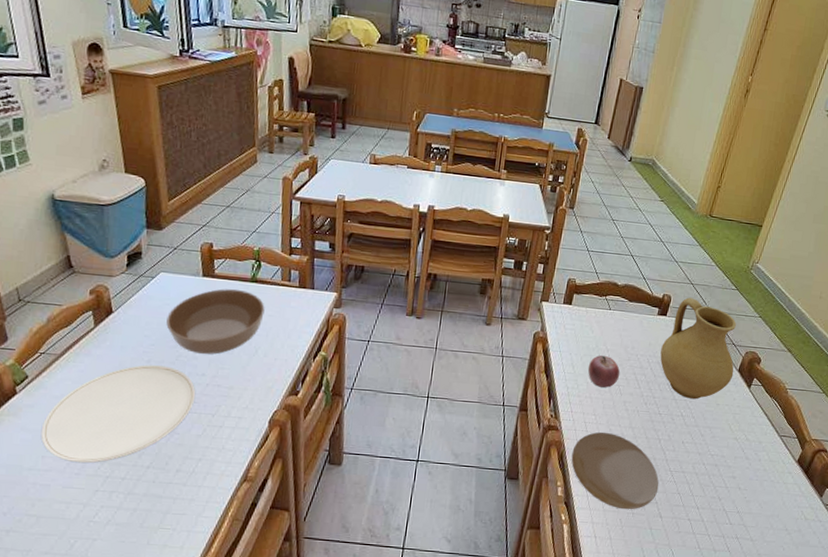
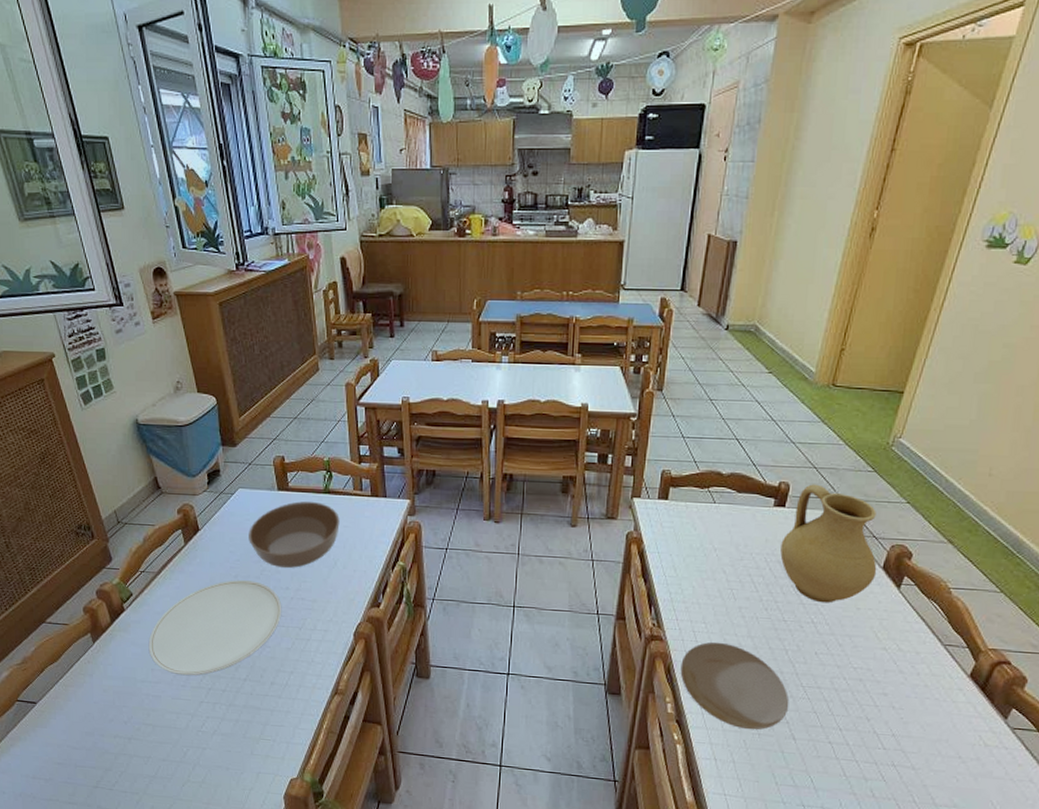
fruit: present [587,355,620,388] -> none [692,555,732,592]

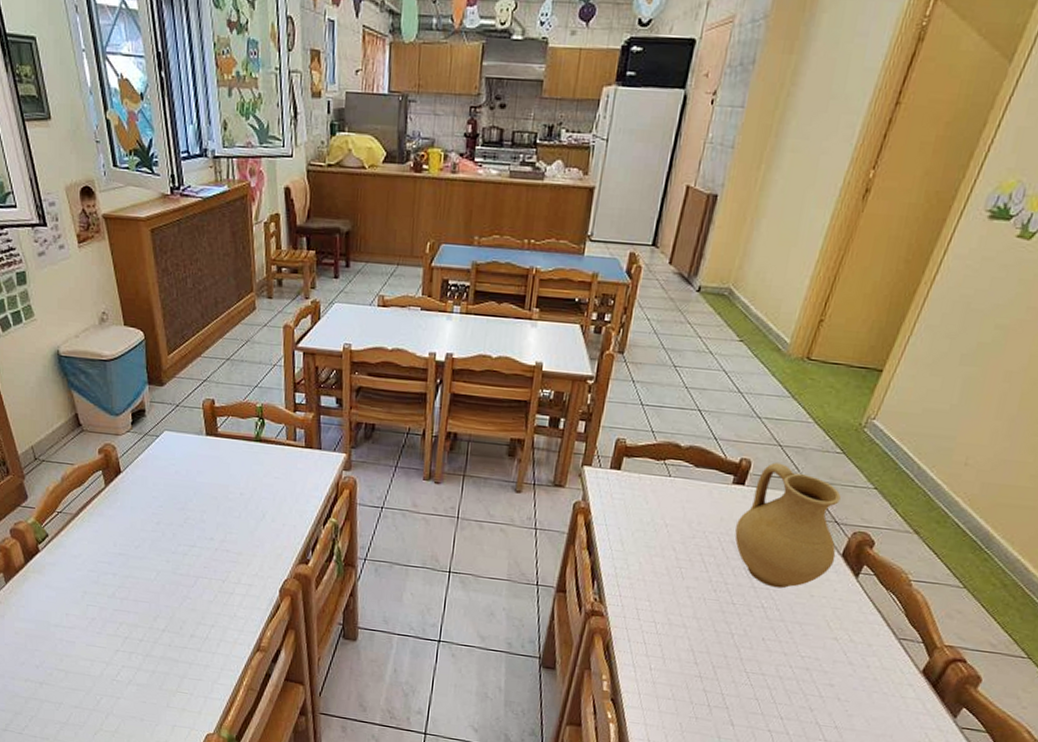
plate: present [148,580,282,676] -> none [63,526,206,624]
bowl: present [249,501,340,568] -> none [173,448,271,518]
plate: present [680,642,789,730] -> none [619,621,731,714]

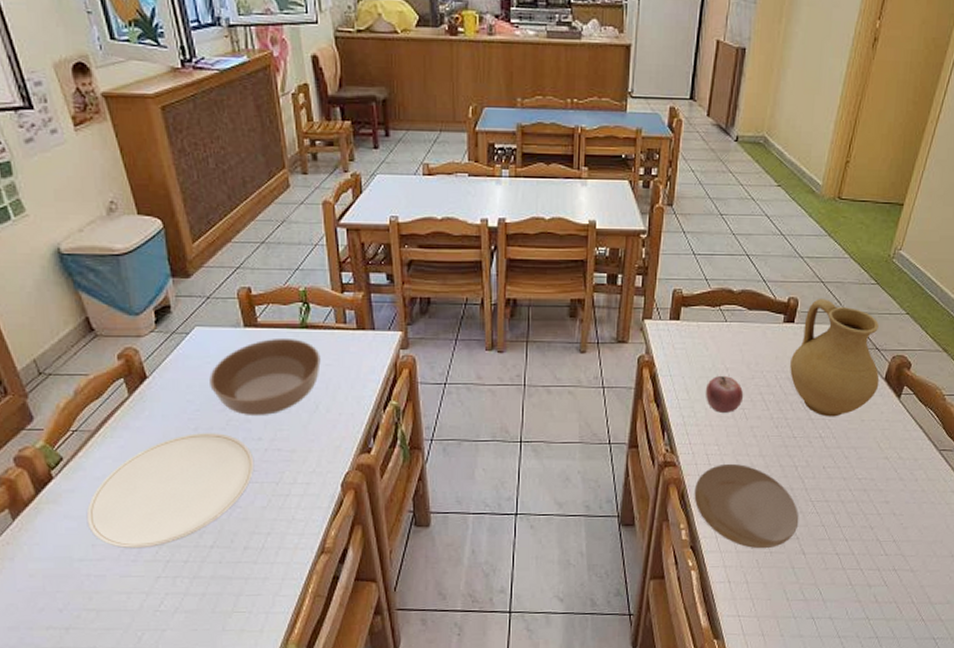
plate: none [63,526,206,624] -> present [86,433,255,549]
bowl: none [173,448,271,518] -> present [210,339,321,415]
plate: none [619,621,731,714] -> present [694,464,799,549]
fruit: none [640,530,683,570] -> present [705,375,744,413]

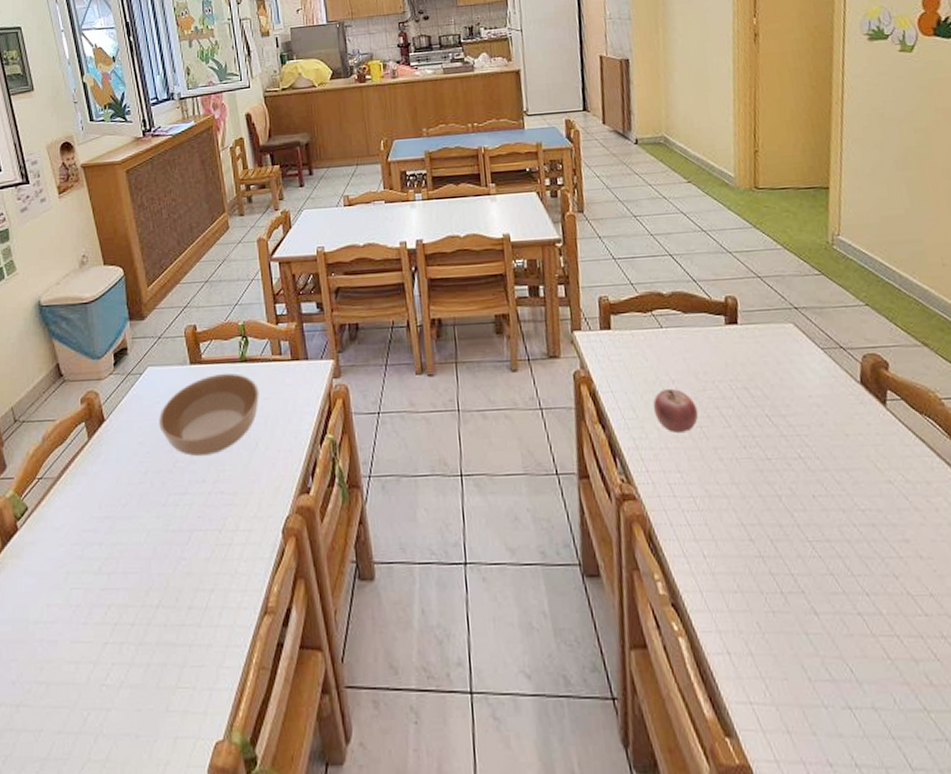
plate: present [86,433,255,549] -> none [44,476,199,609]
plate: present [694,464,799,549] -> none [662,495,800,607]
pitcher: present [790,299,880,417] -> none [742,295,856,433]

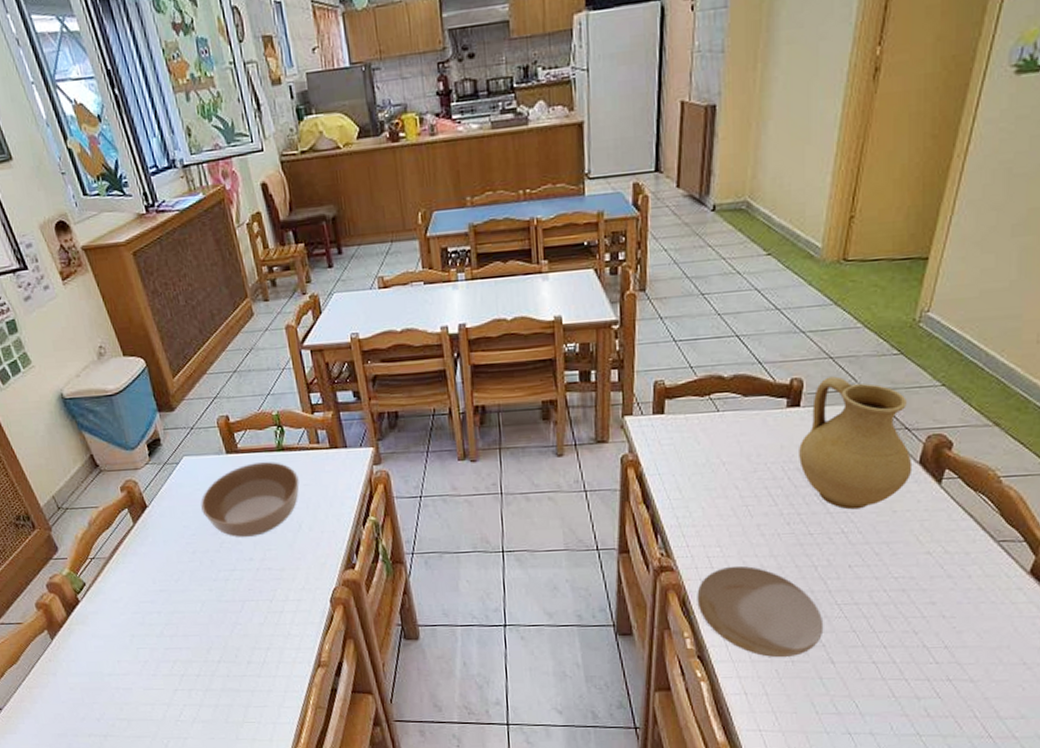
fruit: present [652,388,699,433] -> none [700,470,746,511]
plate: none [662,495,800,607] -> present [697,566,824,658]
pitcher: none [742,295,856,433] -> present [799,376,913,510]

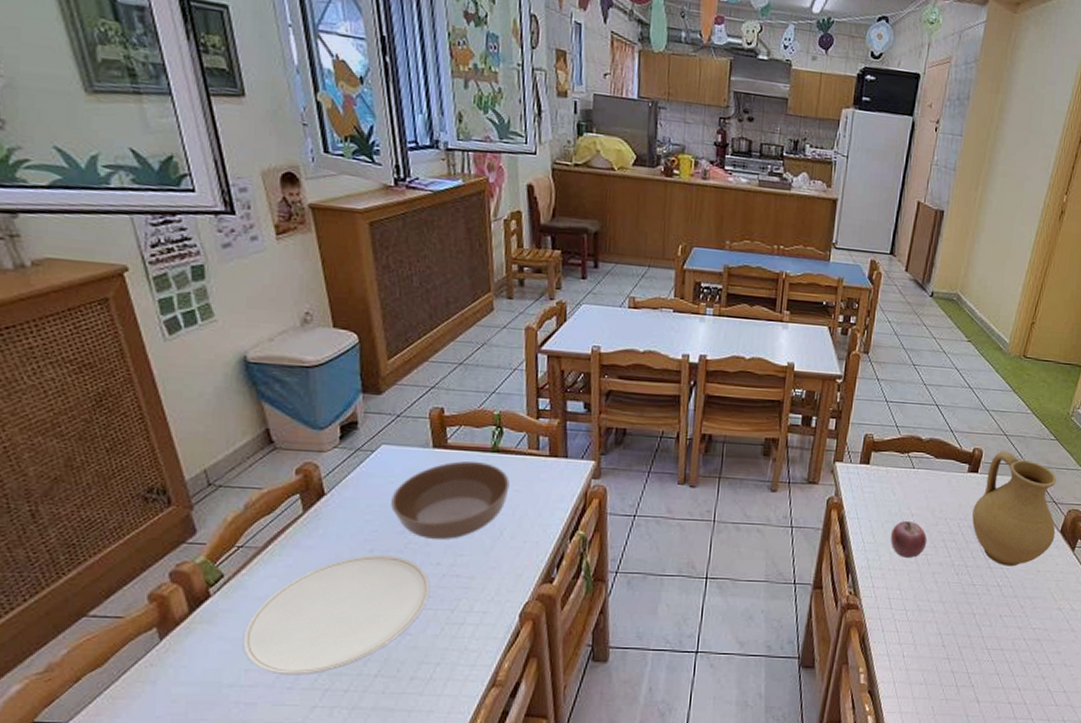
plate: none [110,555,249,664] -> present [242,555,430,675]
plate: present [697,566,824,658] -> none [874,609,975,696]
fruit: none [700,470,746,511] -> present [890,520,928,558]

